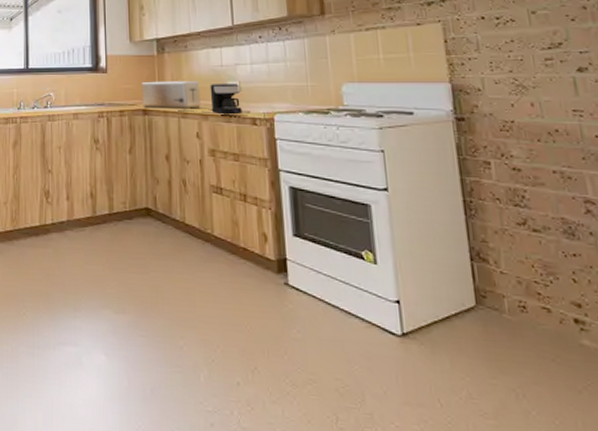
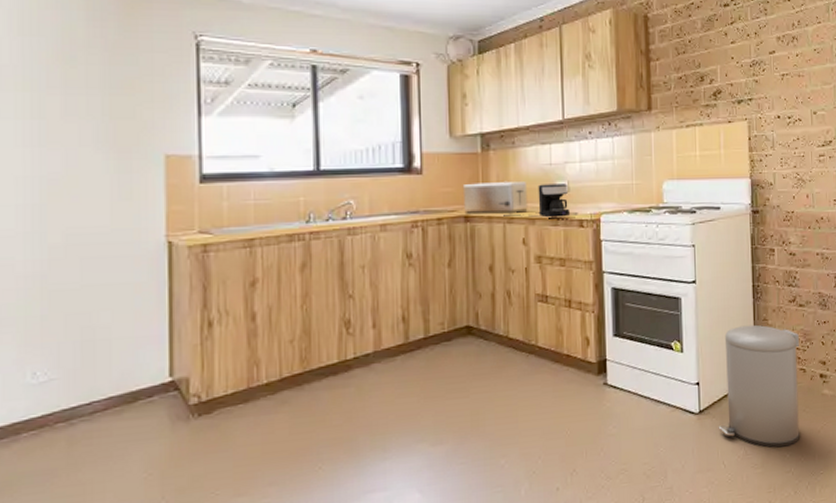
pedal bin: none [428,244,550,401] -> present [718,324,800,448]

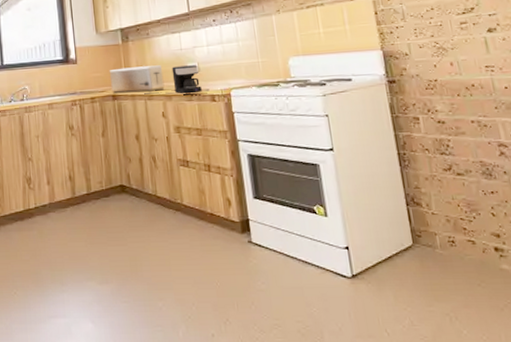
pedal bin: present [718,324,800,448] -> none [371,192,478,322]

